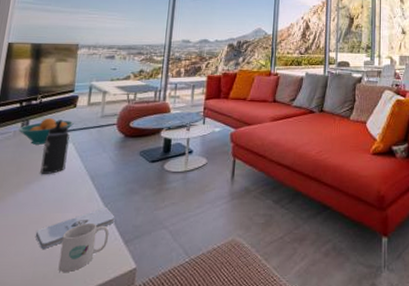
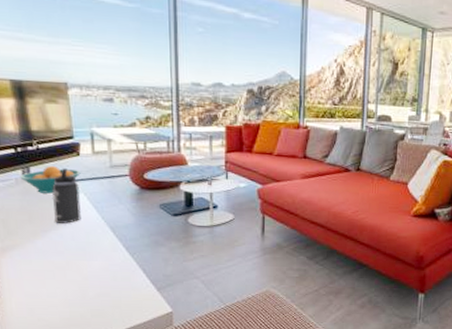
notepad: present [35,207,115,249] -> none [64,256,144,292]
mug: present [58,222,109,272] -> none [92,270,141,313]

